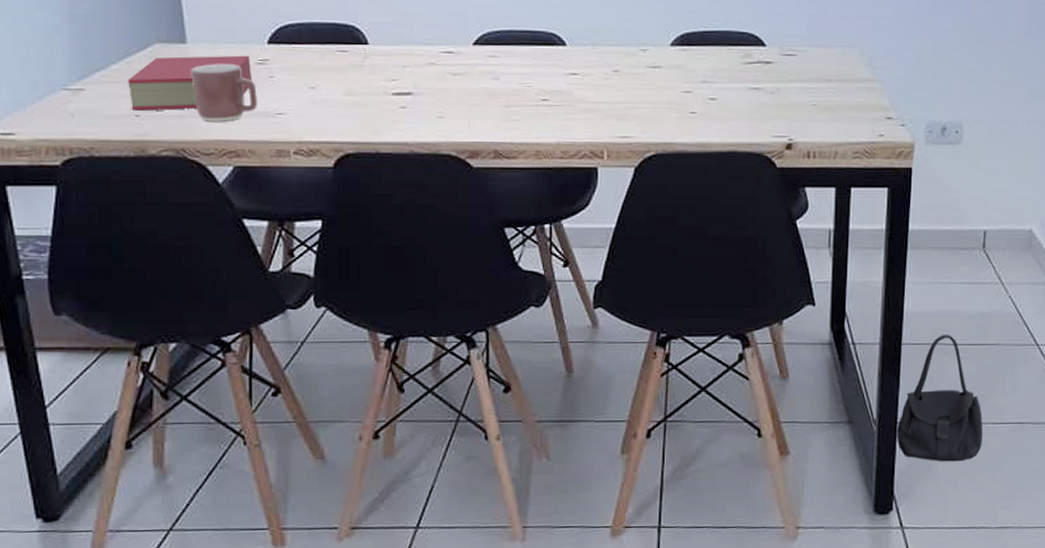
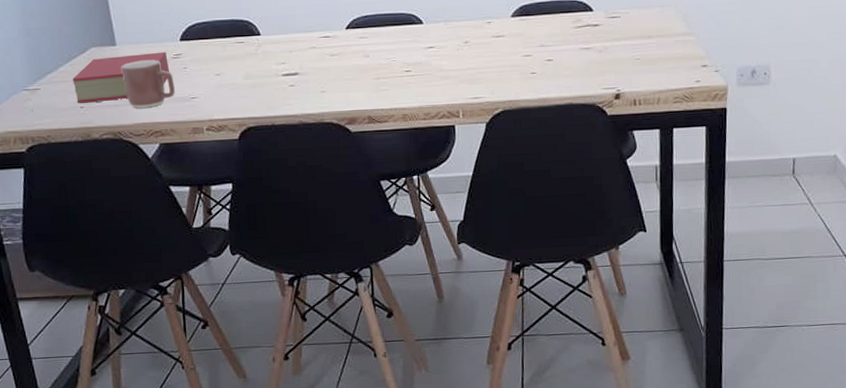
handbag: present [896,335,983,462] -> none [722,251,799,361]

